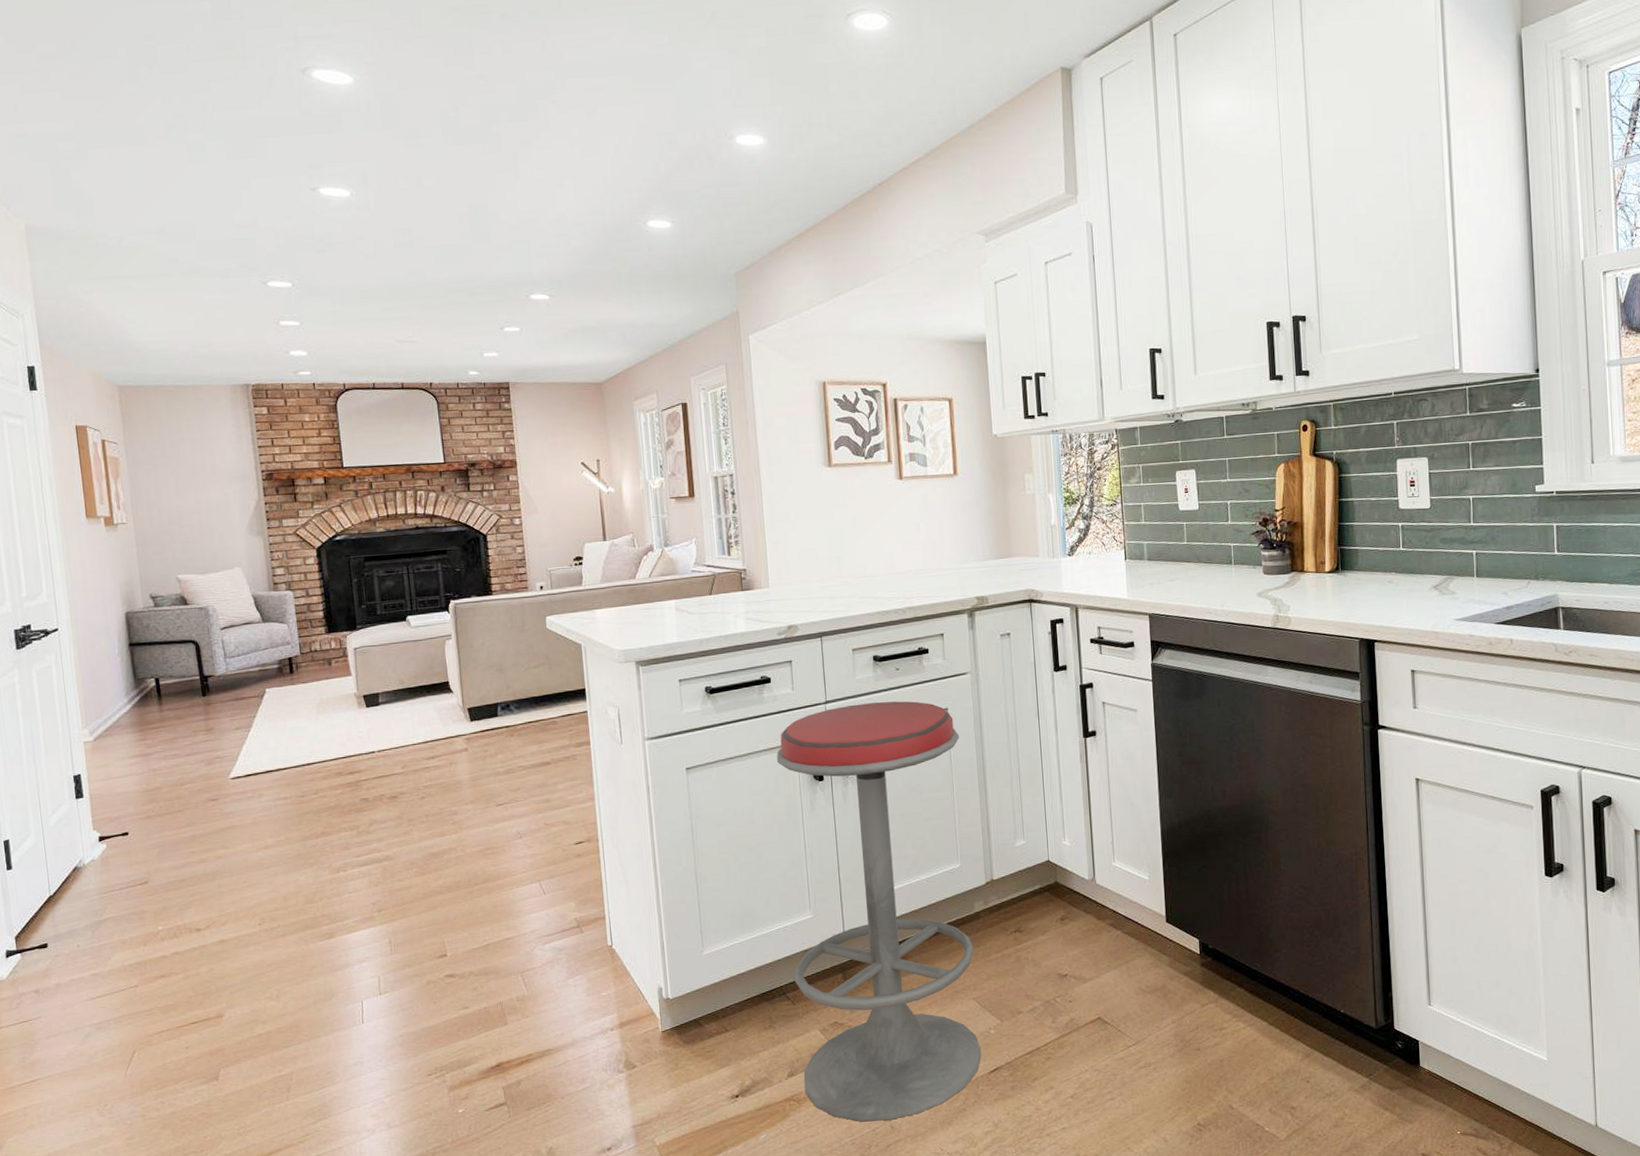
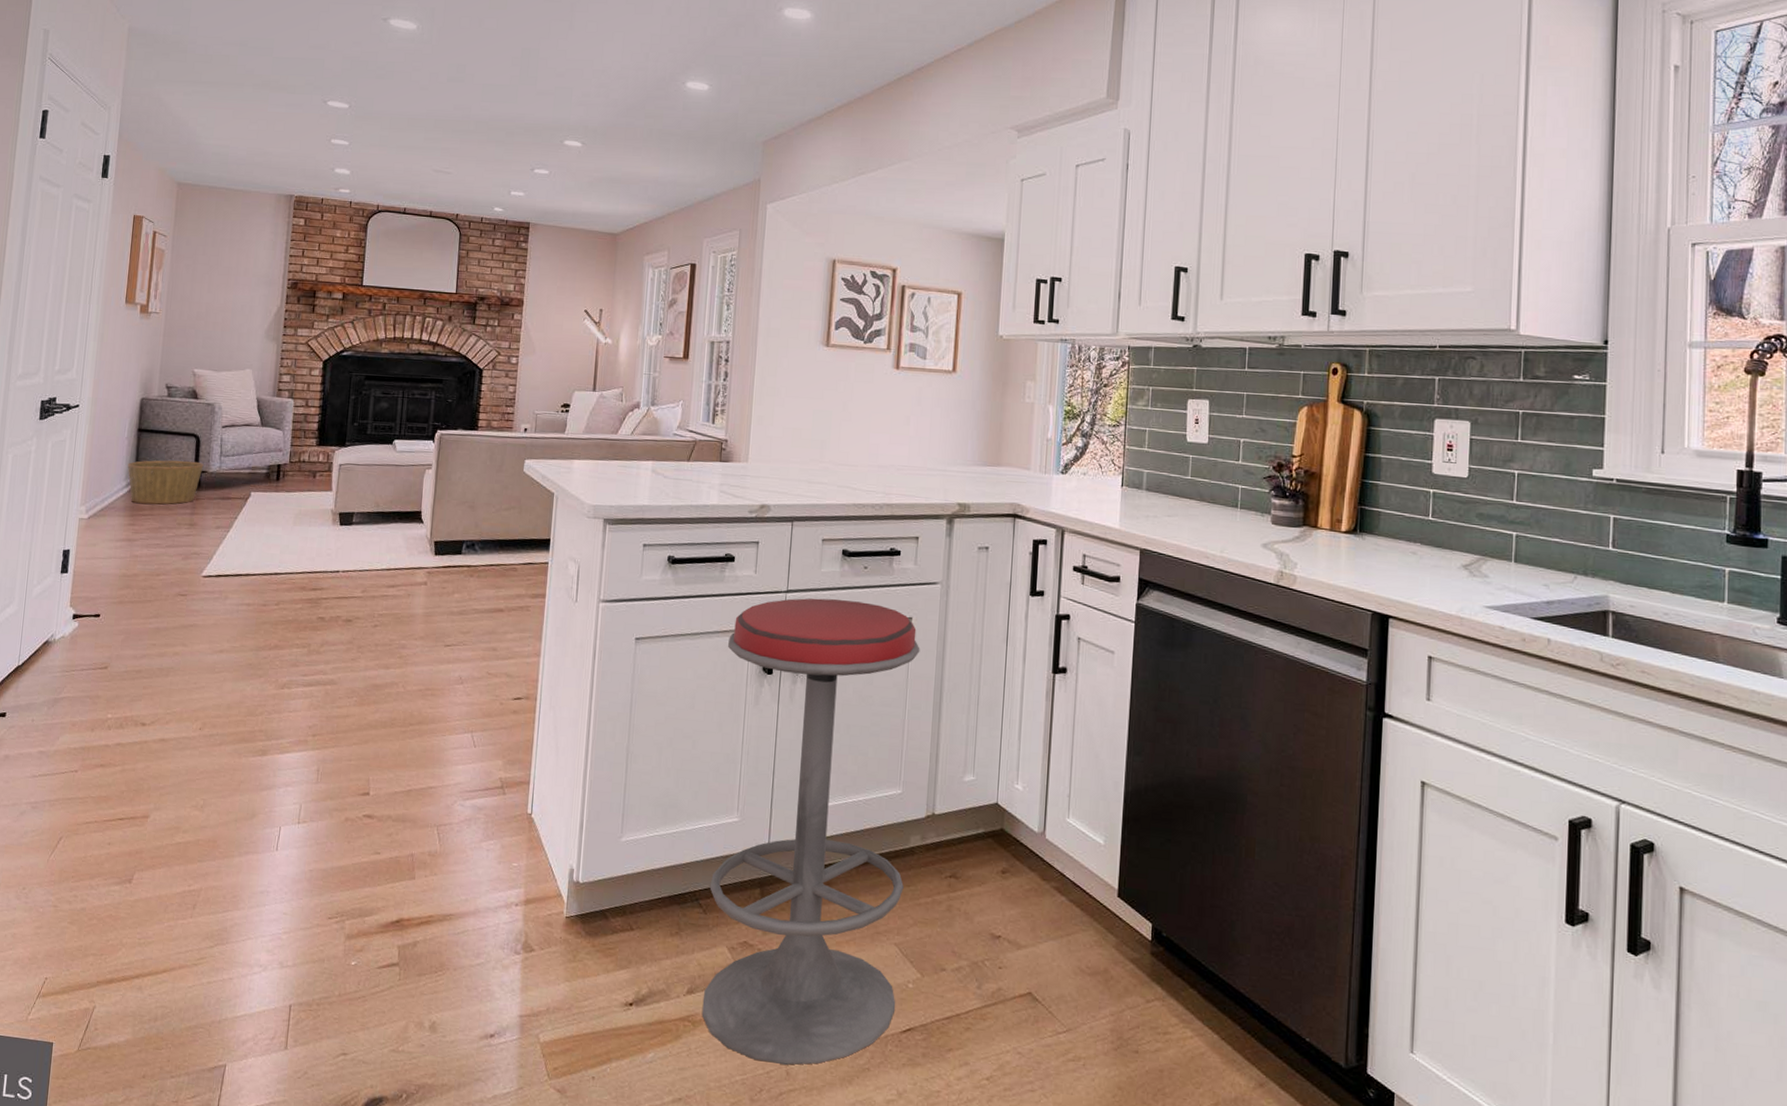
basket: none [125,667,209,718] -> present [127,460,204,505]

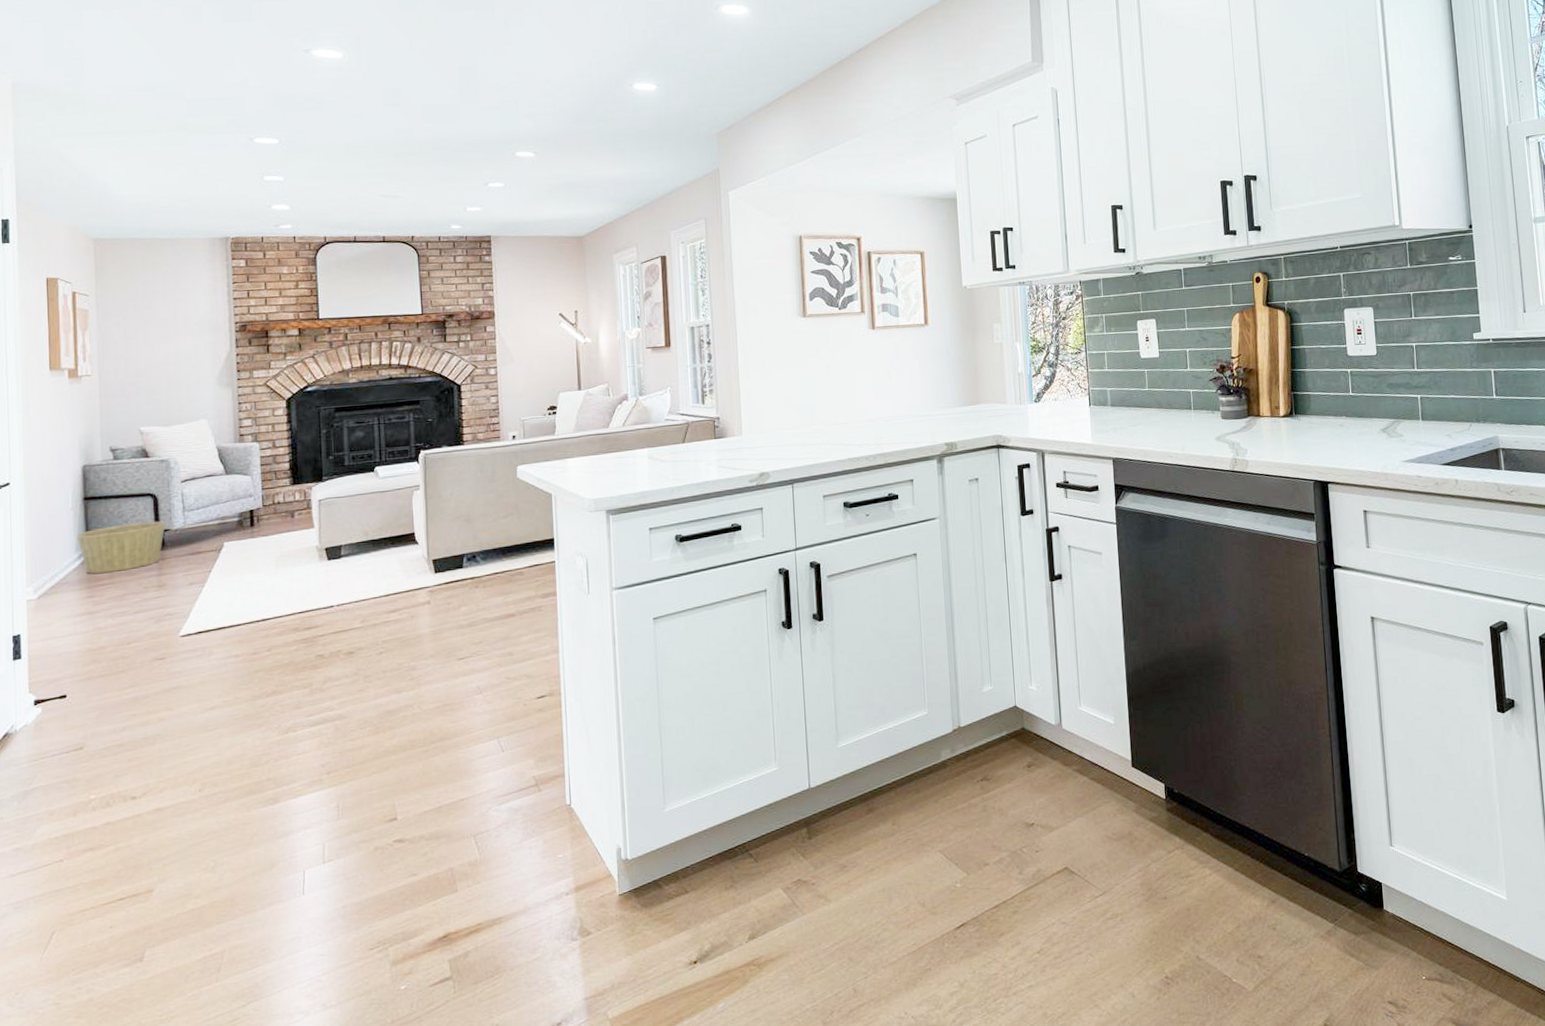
bar stool: present [701,598,920,1065] -> none [745,547,948,986]

